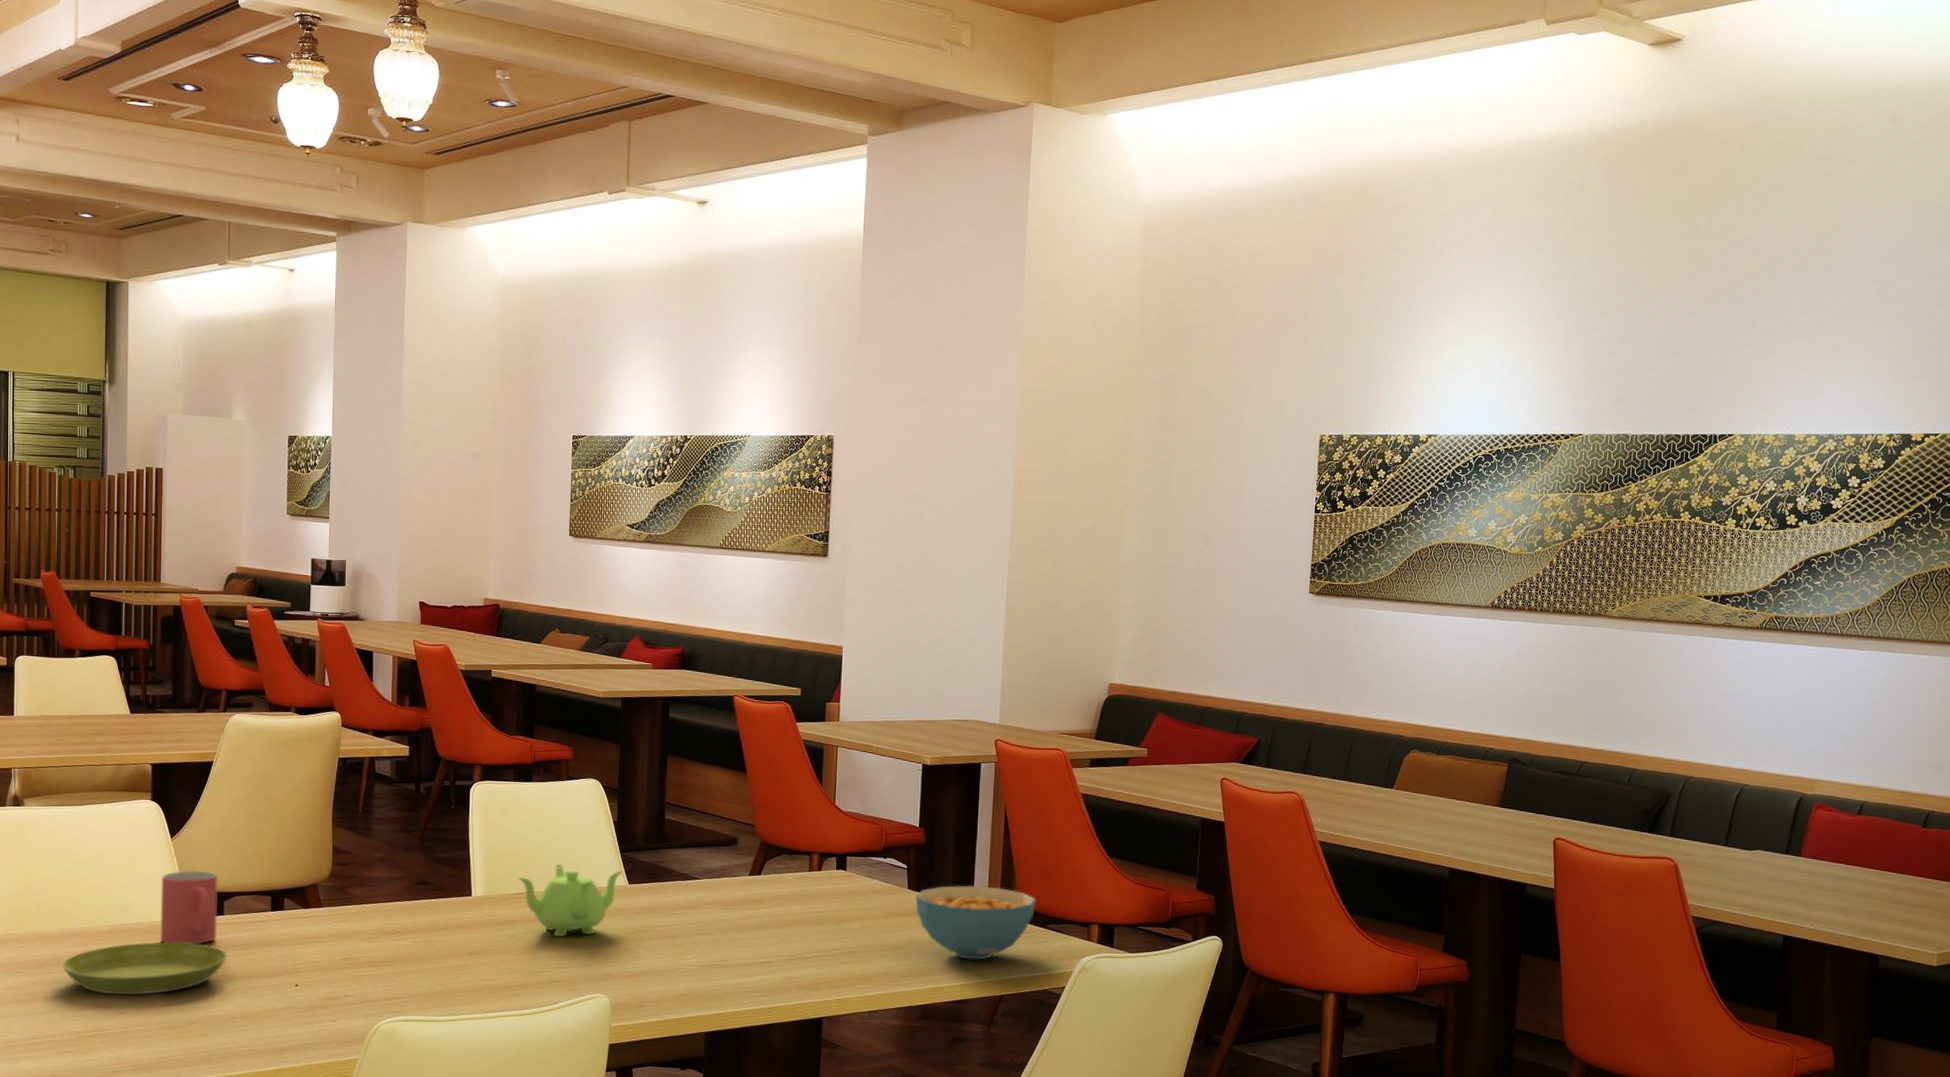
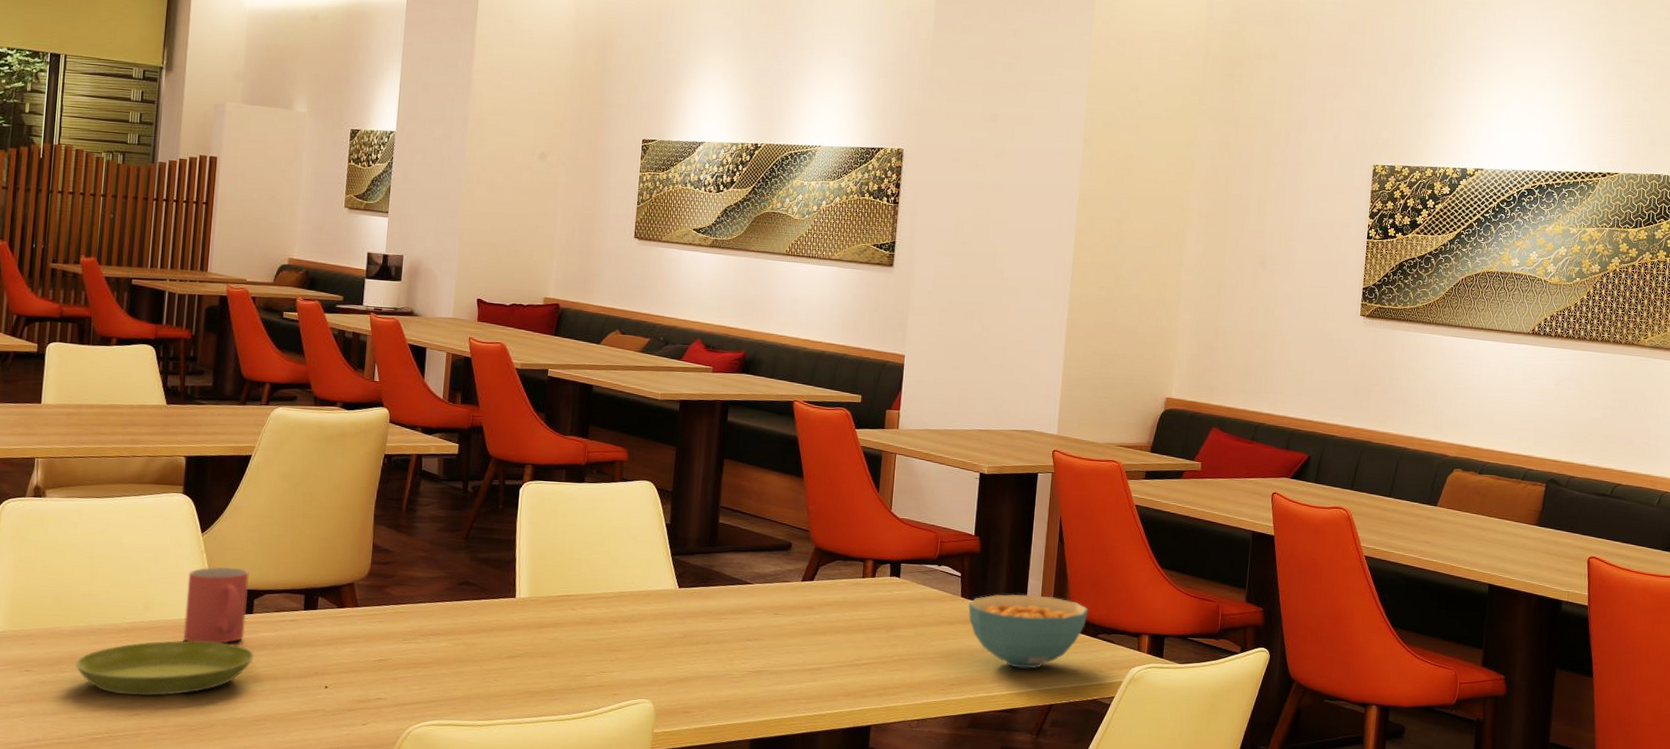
teapot: present [517,863,624,937] -> none [563,565,674,640]

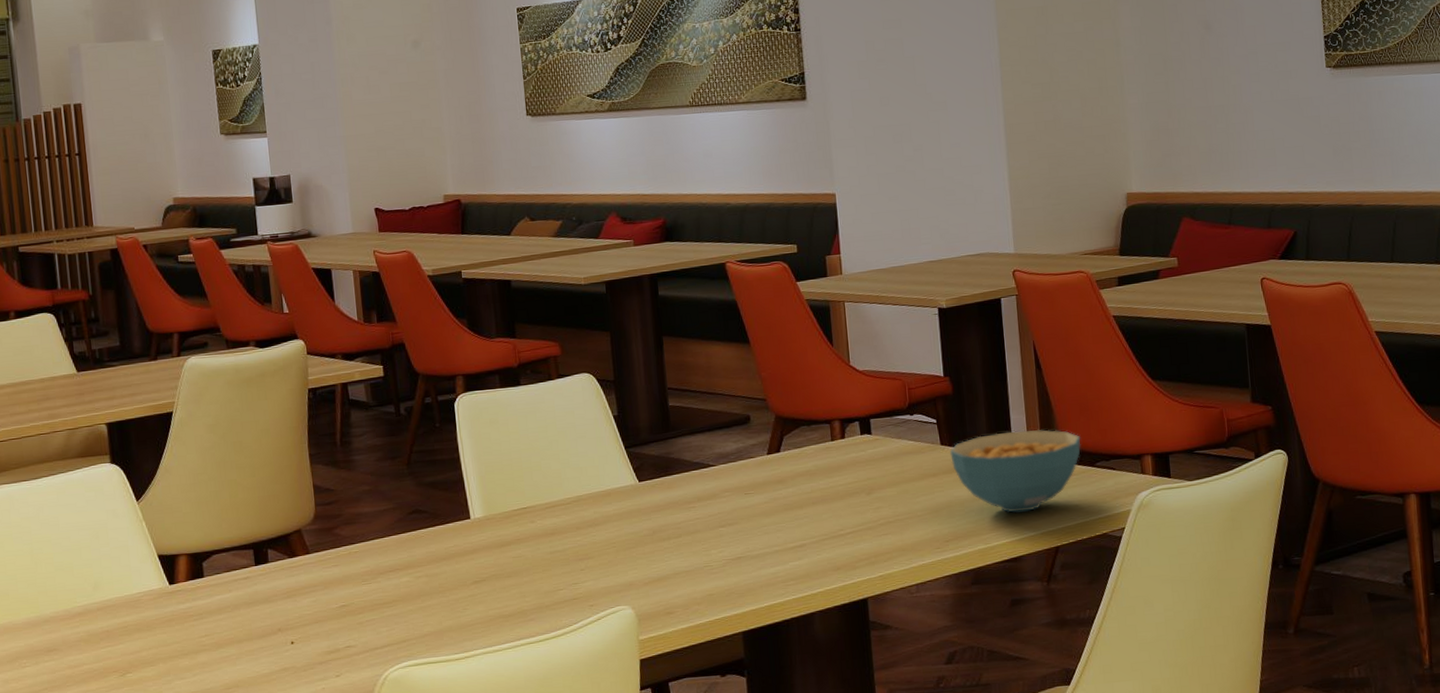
saucer: present [75,640,254,696] -> none [33,611,213,683]
mug: present [183,567,249,644] -> none [131,532,199,617]

